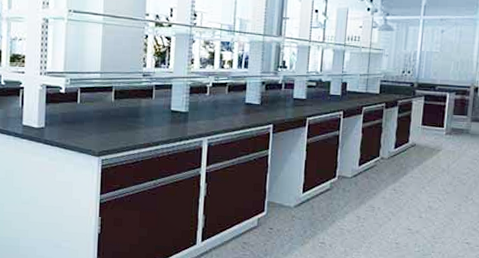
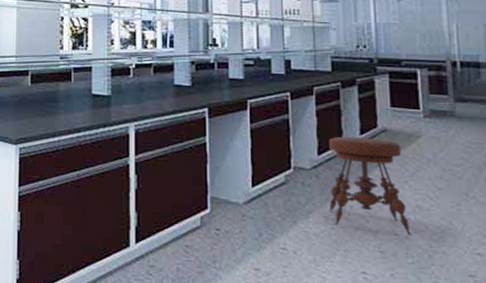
stool: none [362,150,425,230] -> present [329,136,413,236]

